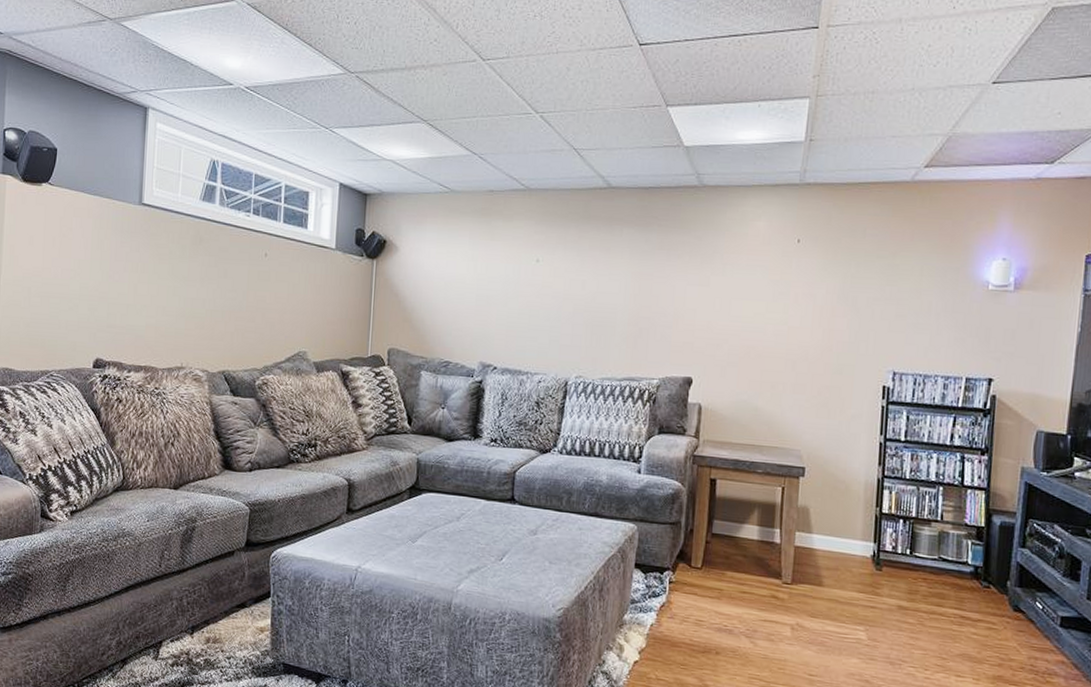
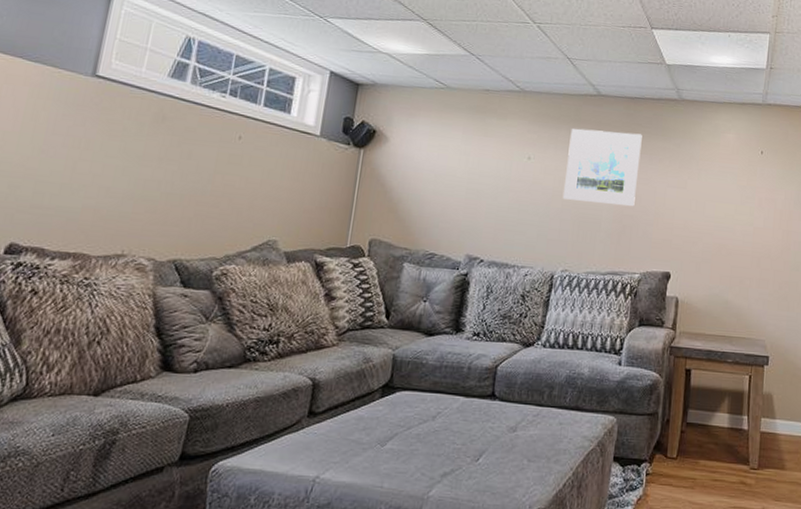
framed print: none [574,226,658,307] -> present [562,128,642,206]

